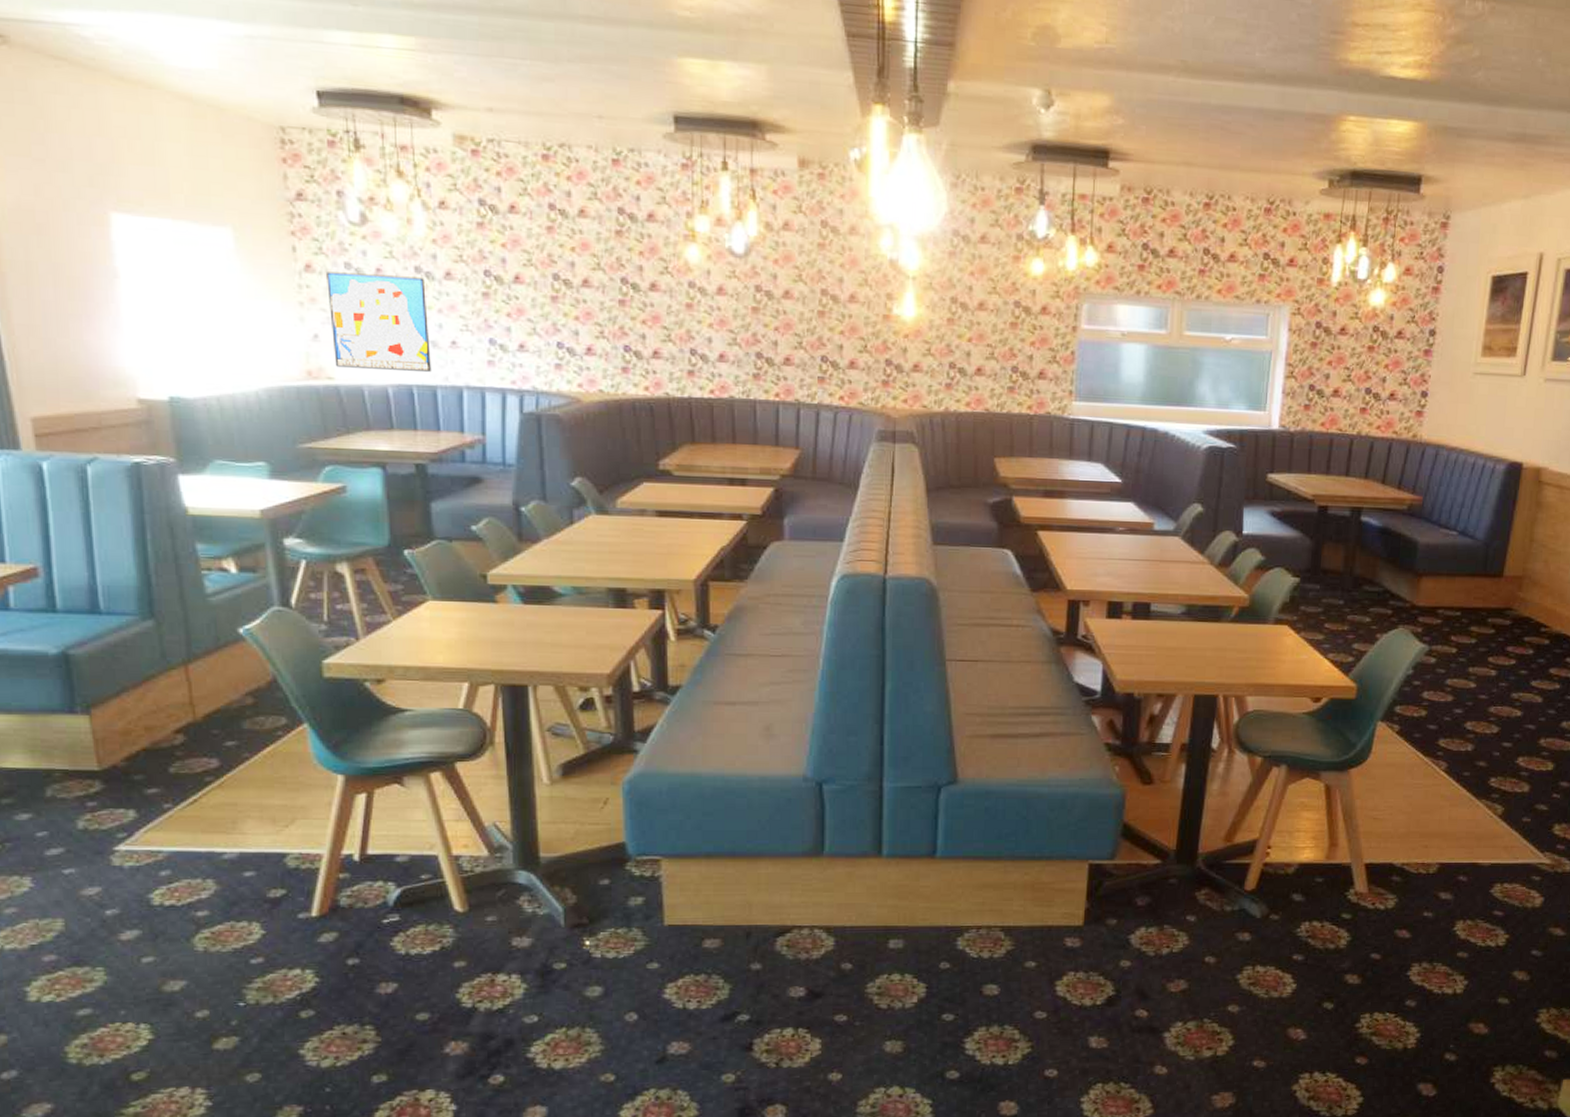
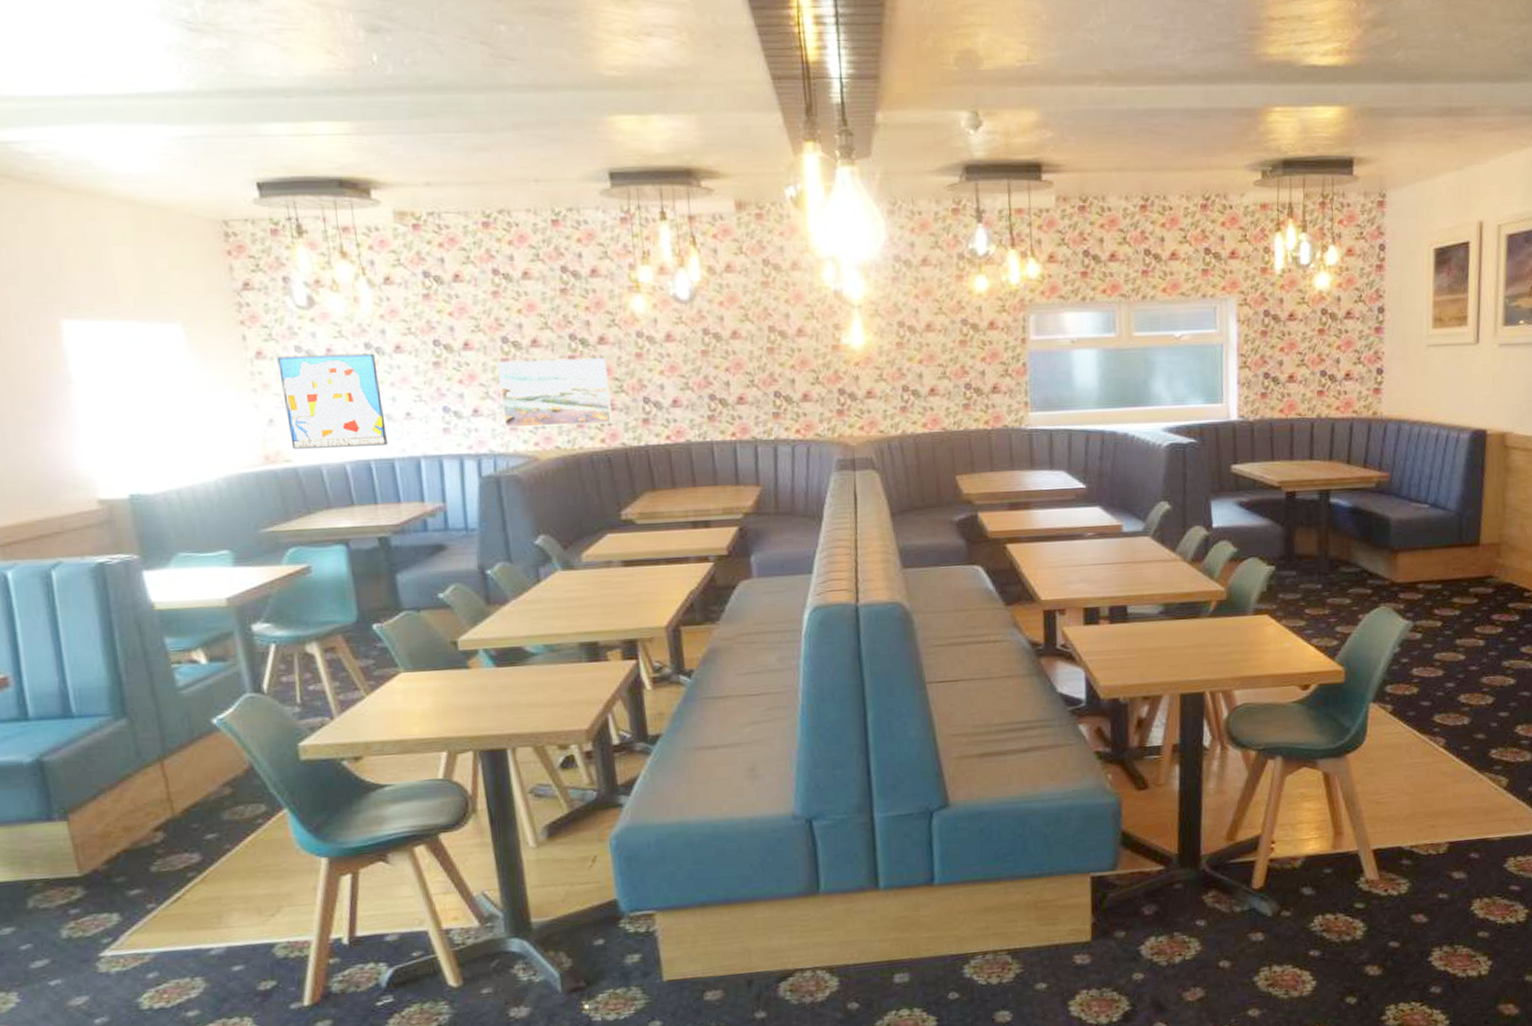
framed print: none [546,298,658,372] -> present [496,357,613,428]

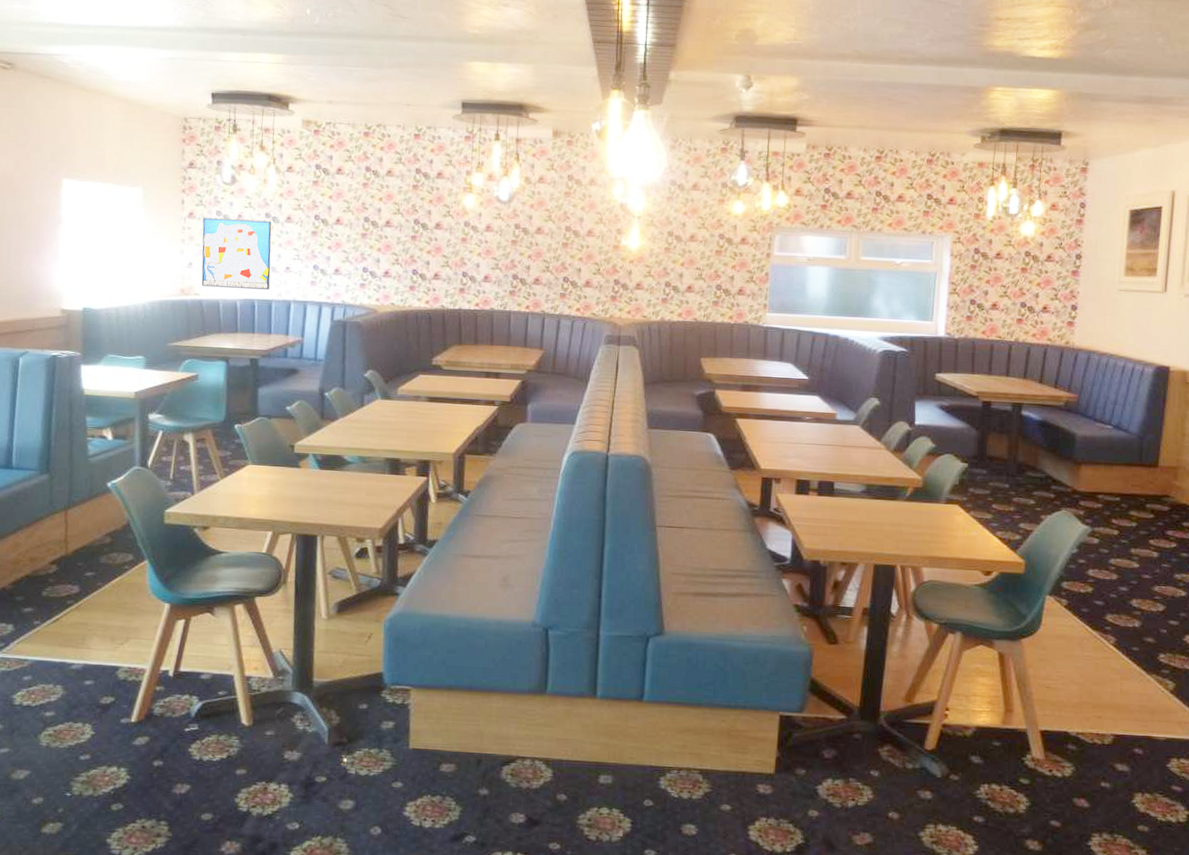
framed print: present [496,357,613,428] -> none [356,235,439,290]

